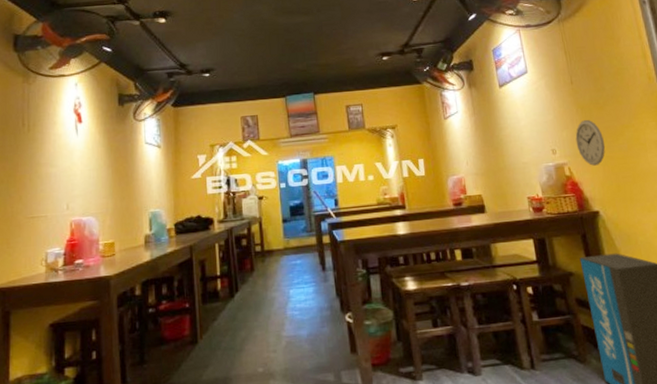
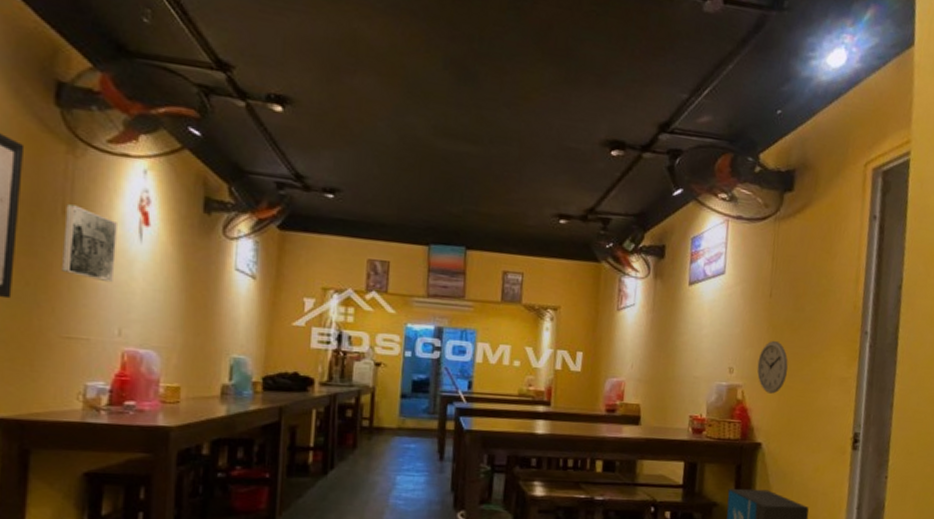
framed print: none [24,118,61,171] -> present [61,204,119,283]

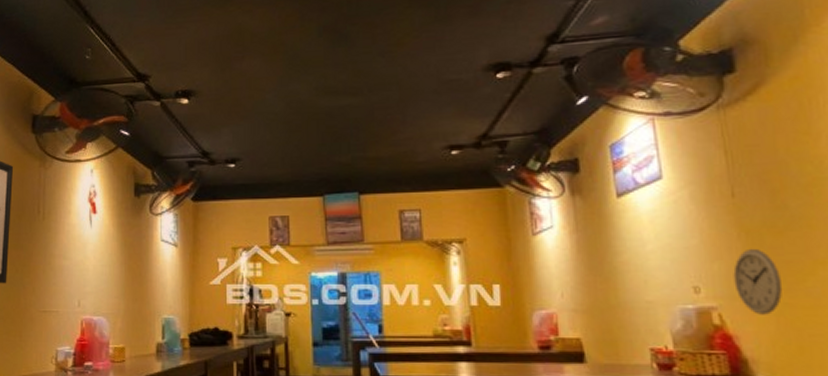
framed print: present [61,204,119,283] -> none [38,205,75,264]

